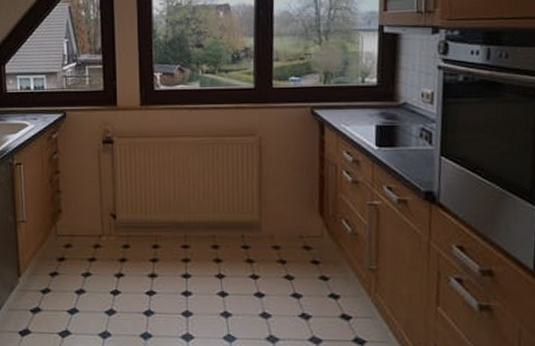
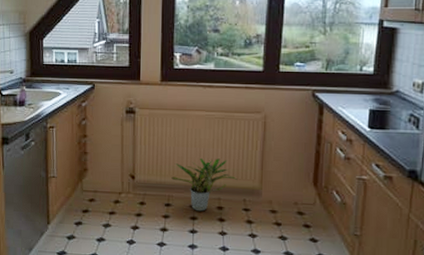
potted plant: none [158,190,234,252] -> present [171,158,238,212]

